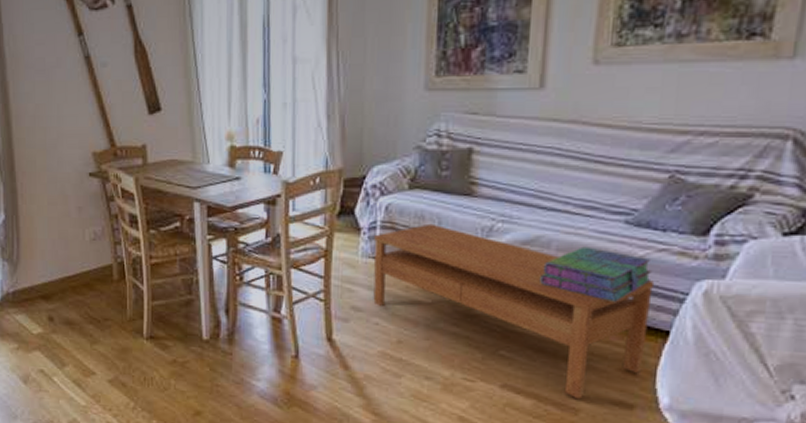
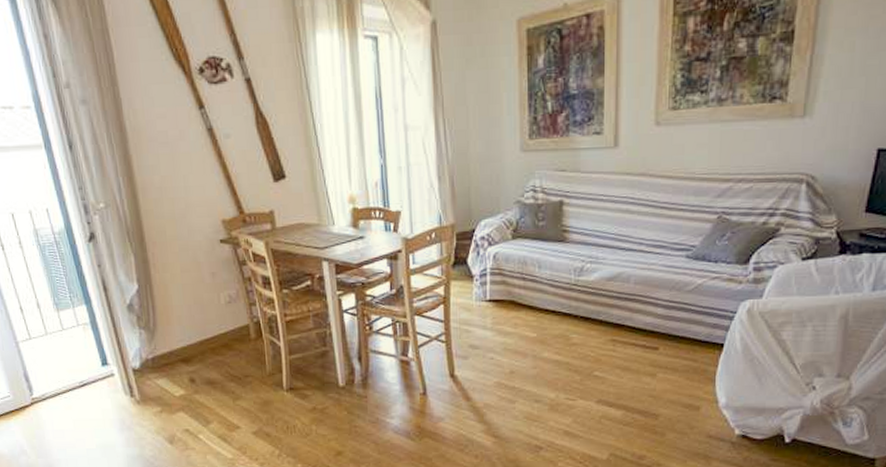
coffee table: present [373,223,654,400] -> none [485,268,710,407]
stack of books: present [540,246,653,302] -> none [623,279,709,323]

